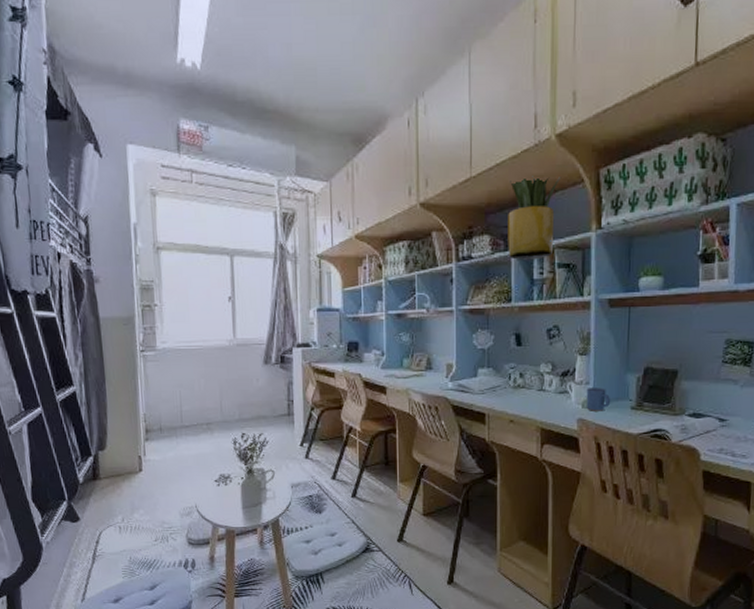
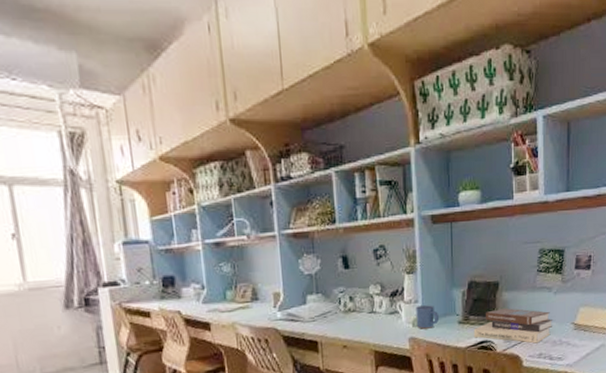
planter: present [506,176,562,260] -> none [324,88,377,179]
books: none [647,398,737,437] -> present [473,308,552,344]

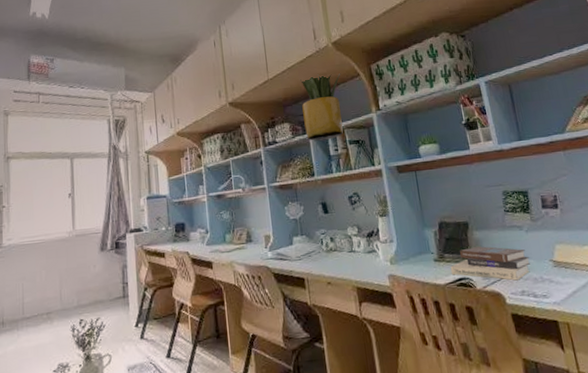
planter: none [324,88,377,179] -> present [300,73,343,141]
mug: present [415,305,440,329] -> none [391,244,415,267]

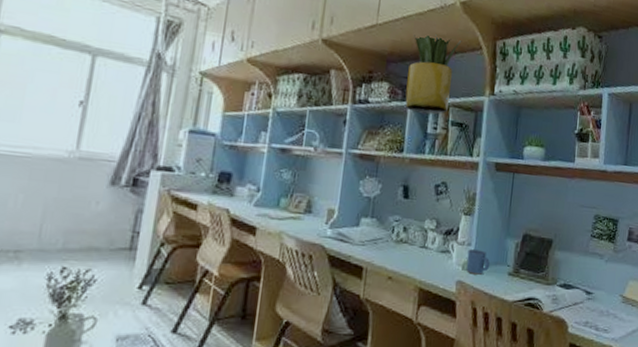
mug: none [391,244,415,267] -> present [466,249,491,275]
books: present [450,246,530,281] -> none [522,267,601,310]

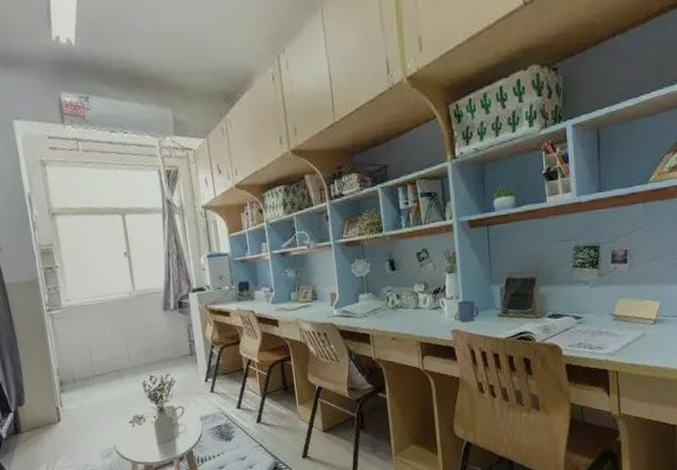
planter: present [405,34,462,115] -> none [370,115,416,194]

